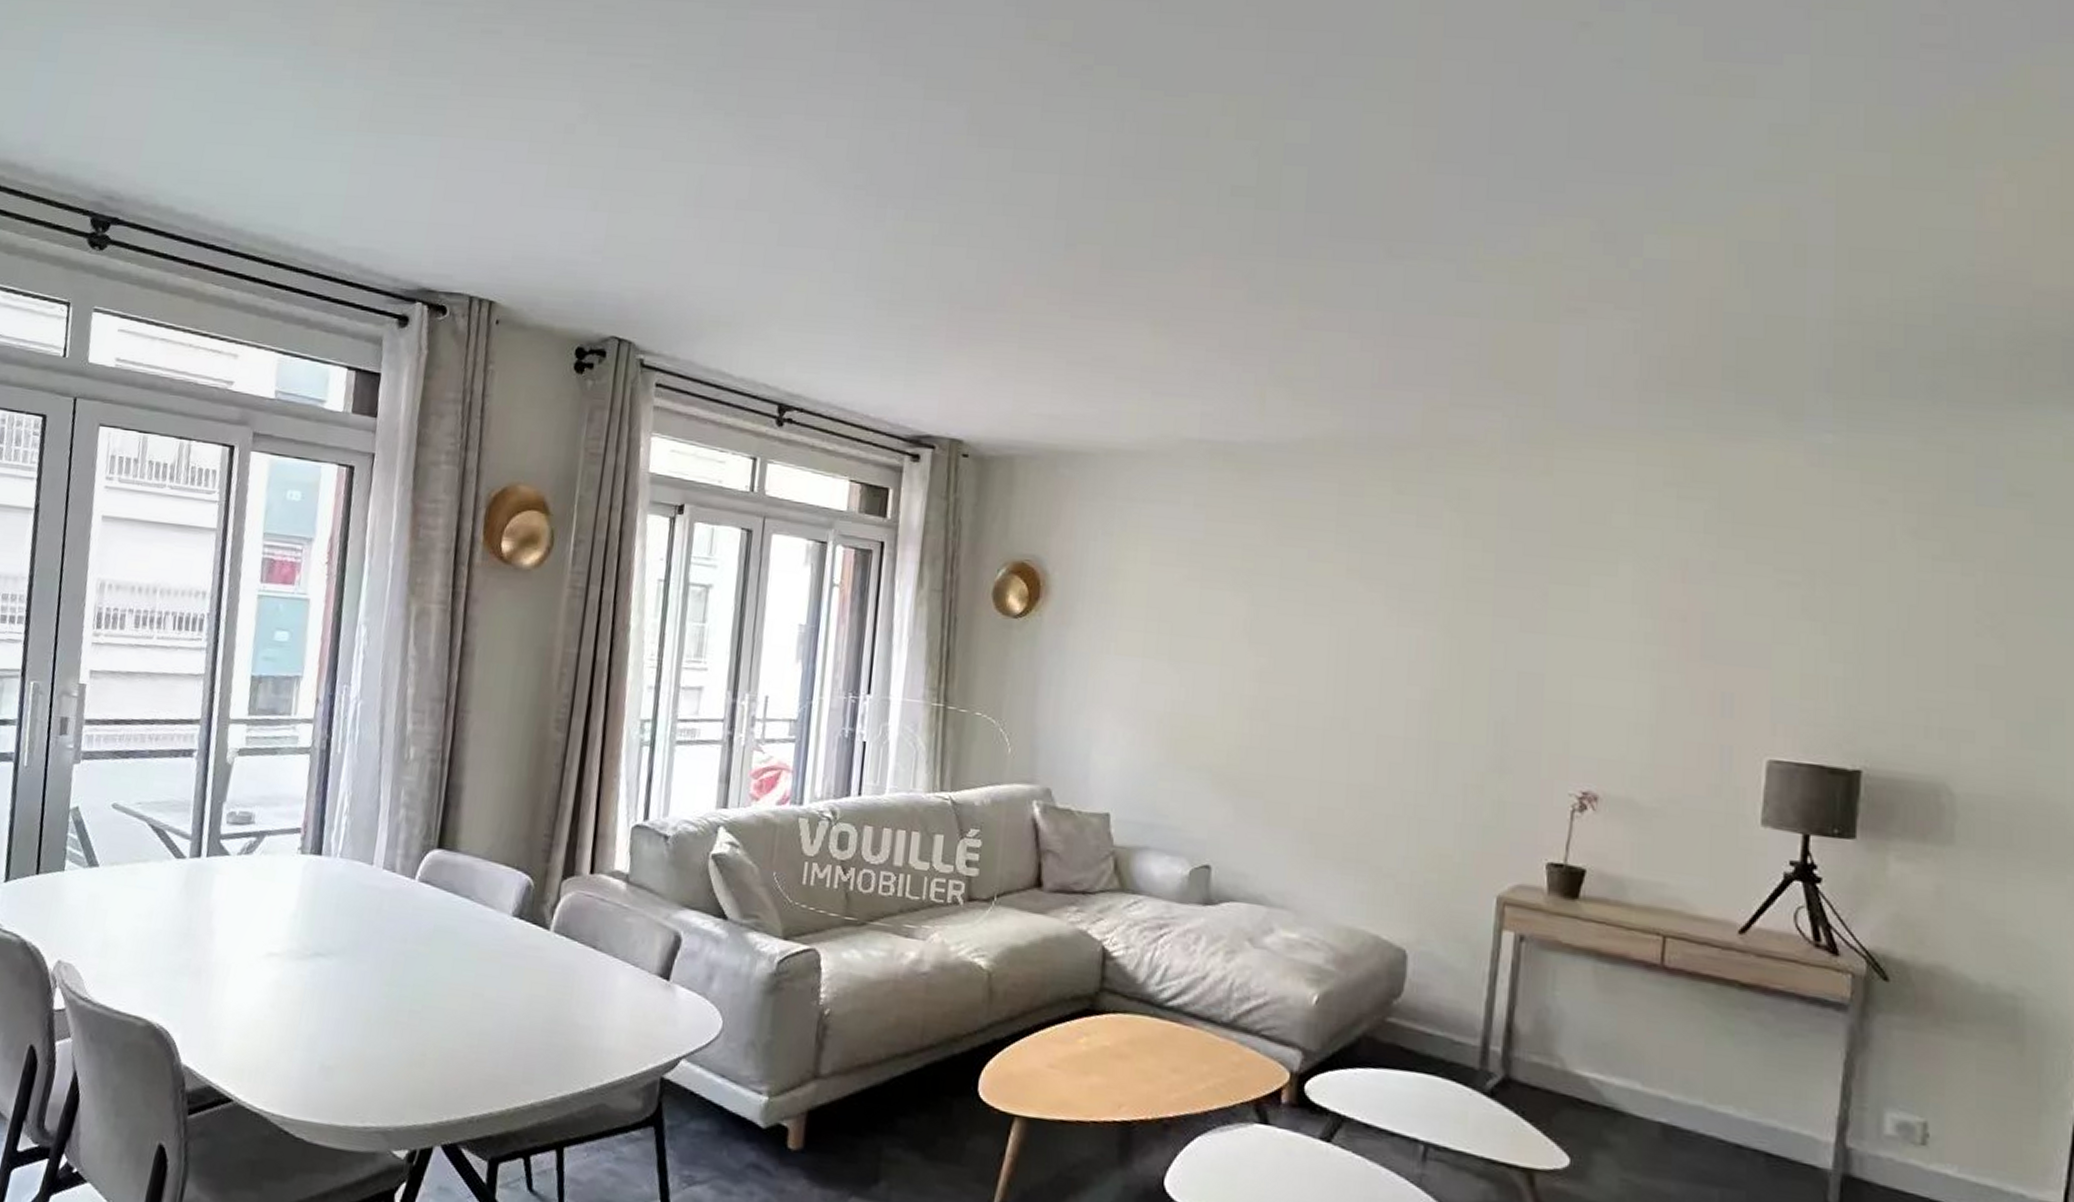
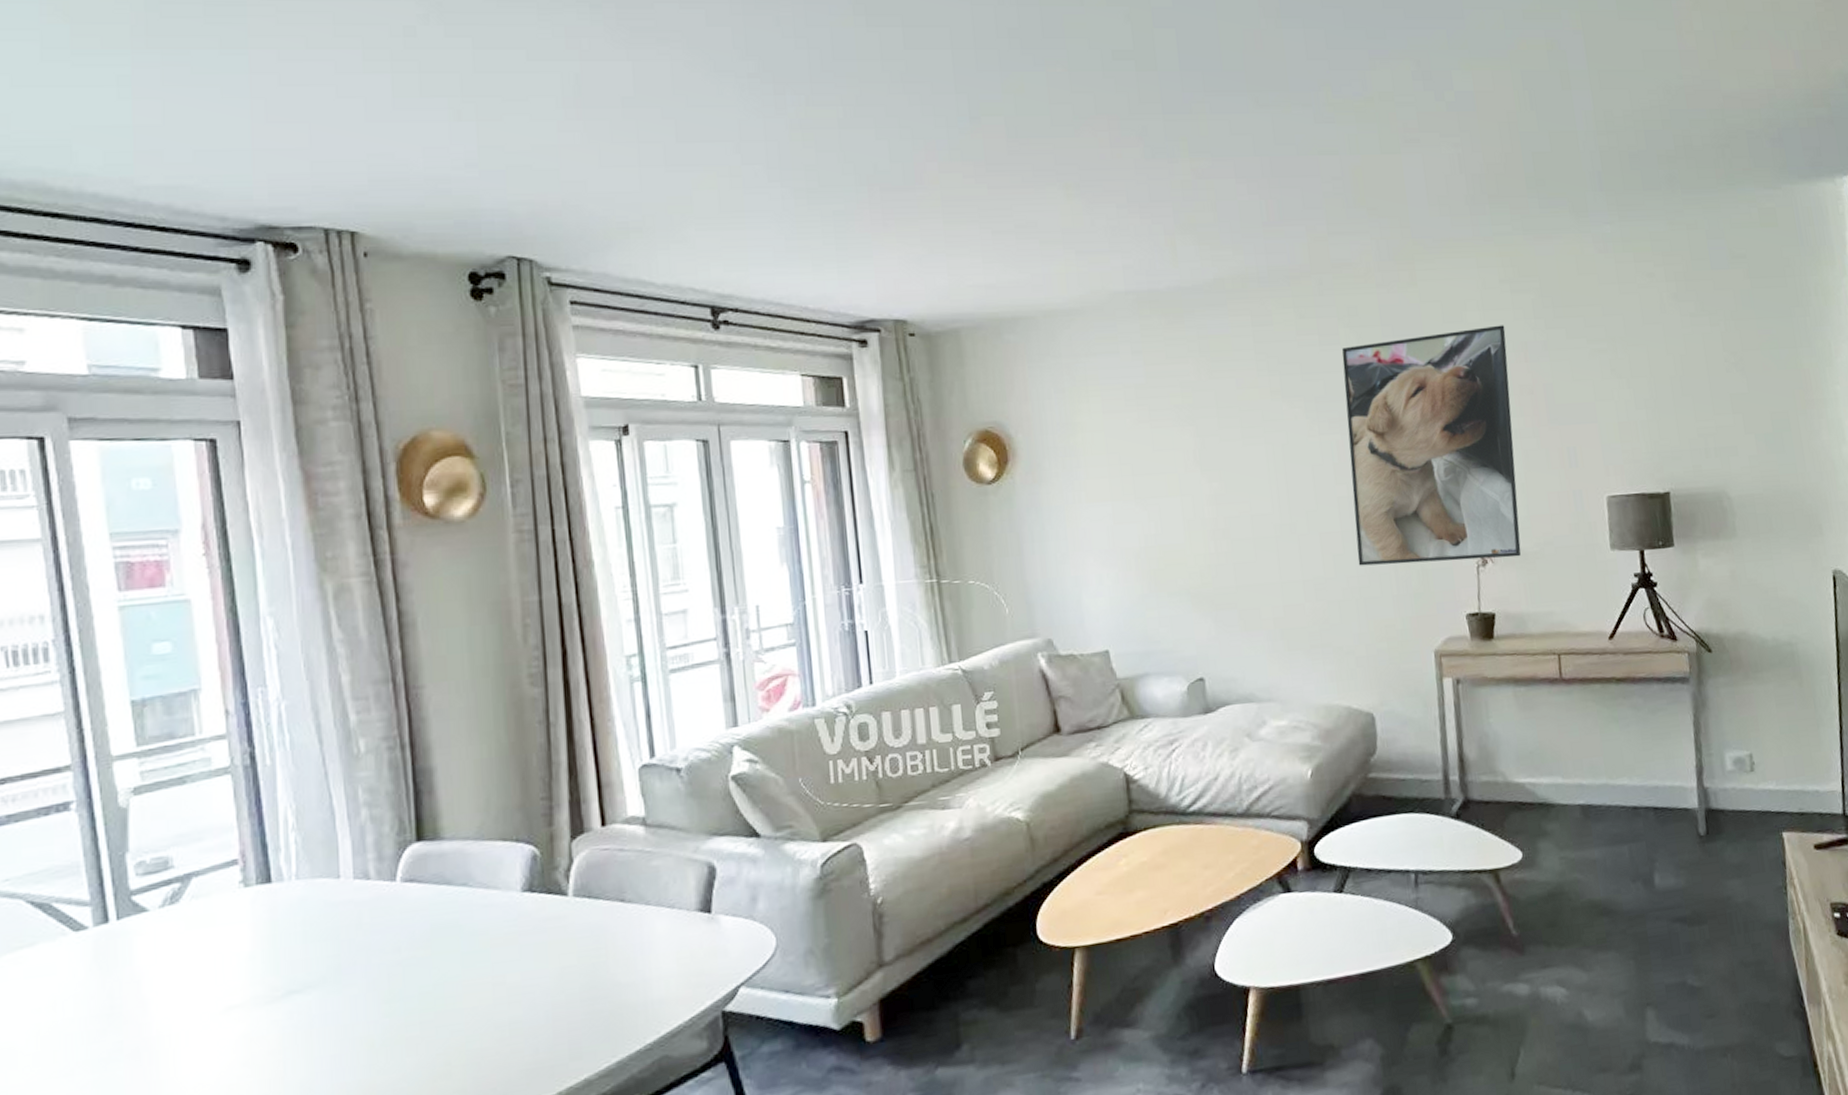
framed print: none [1419,533,1661,810] -> present [1342,325,1521,566]

